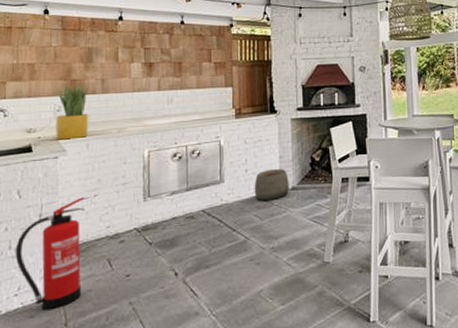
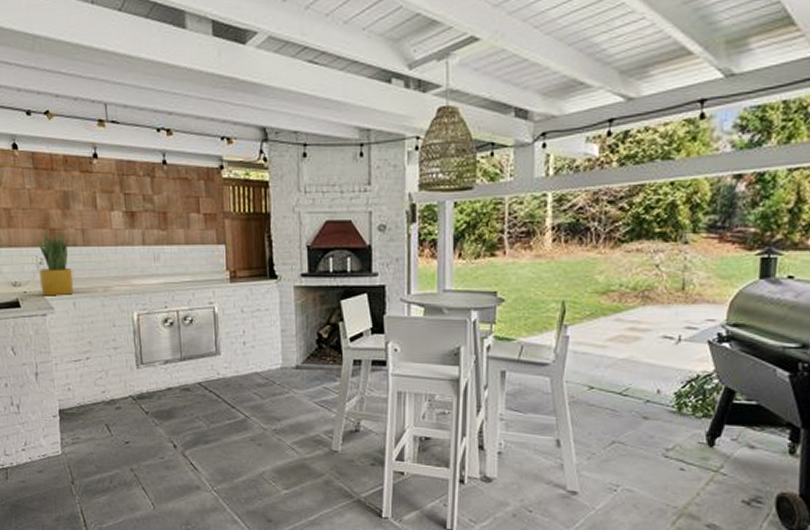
fire extinguisher: present [15,197,85,310] -> none [17,359,84,468]
planter pot: present [254,169,289,201] -> none [253,344,292,379]

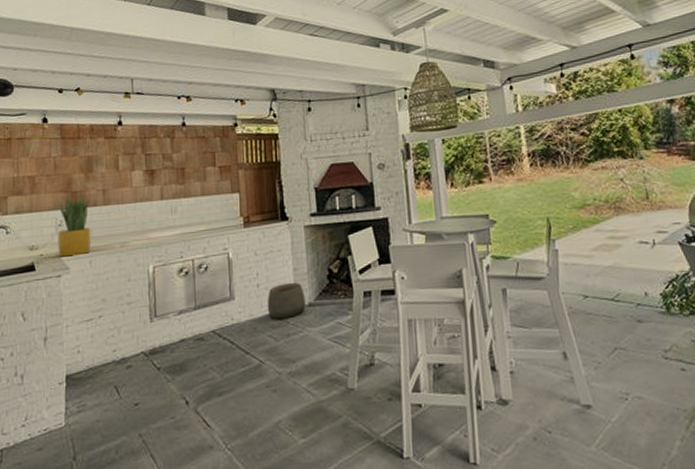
planter pot: none [253,344,292,379] -> present [267,283,306,320]

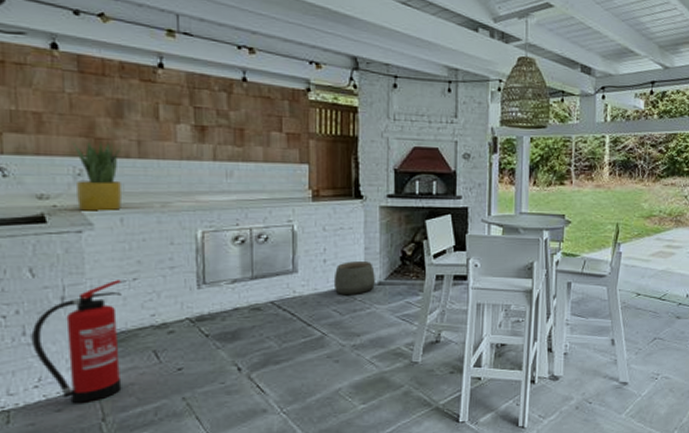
fire extinguisher: none [21,318,90,443] -> present [31,280,122,404]

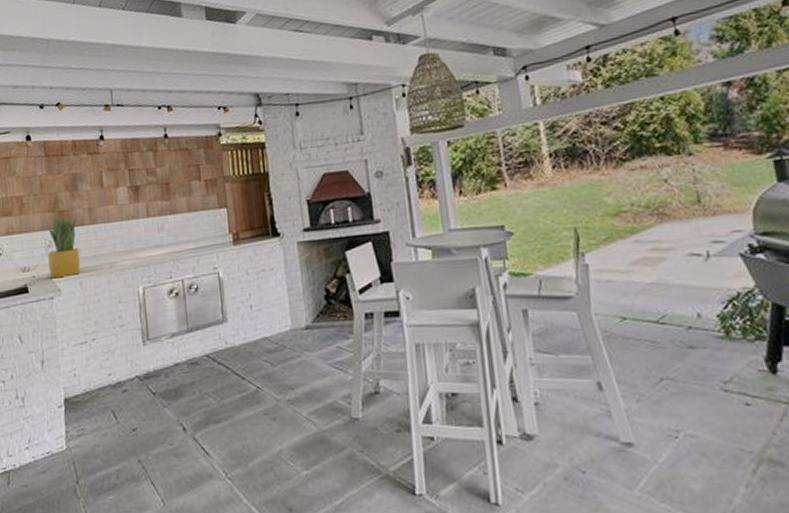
fire extinguisher: present [31,280,122,404] -> none [22,341,90,466]
planter pot: present [333,261,375,296] -> none [261,304,303,344]

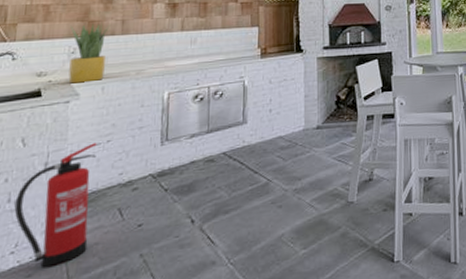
fire extinguisher: none [22,341,90,466] -> present [14,143,97,268]

